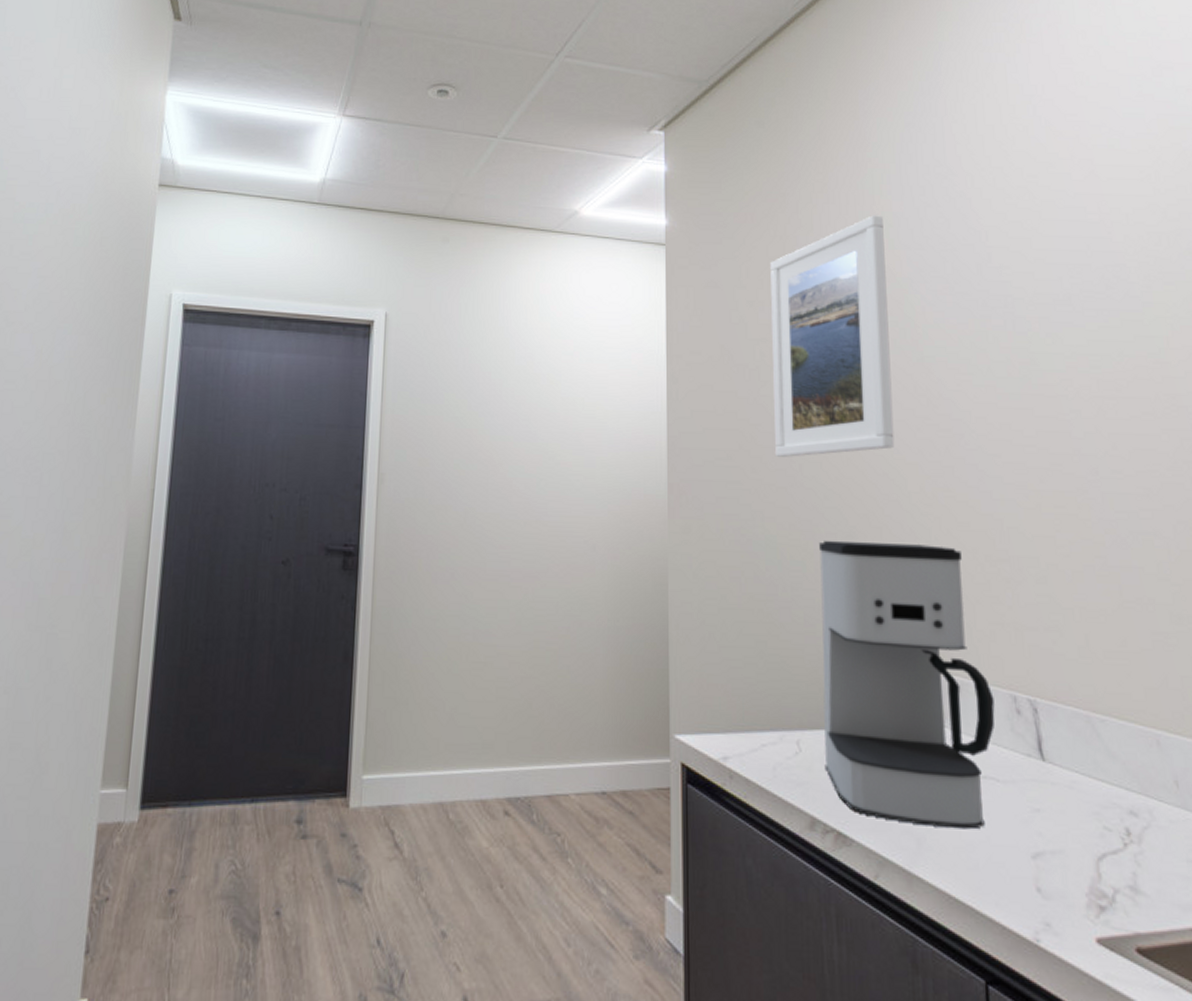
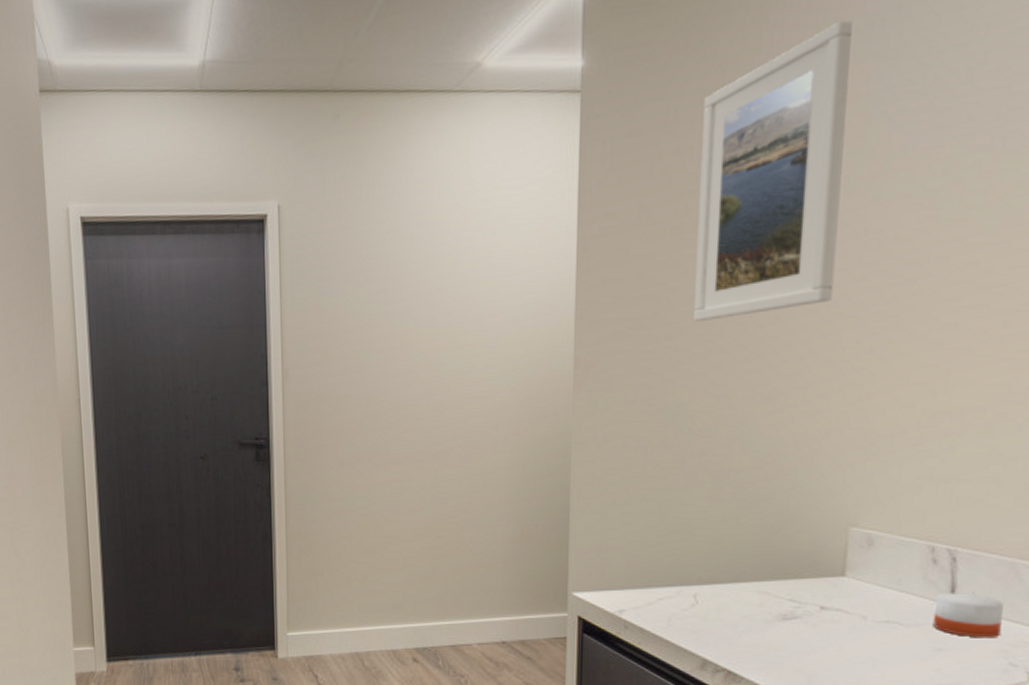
coffee maker: present [819,540,995,830] -> none [720,402,910,667]
candle: none [1024,746,1090,797] -> present [932,593,1004,637]

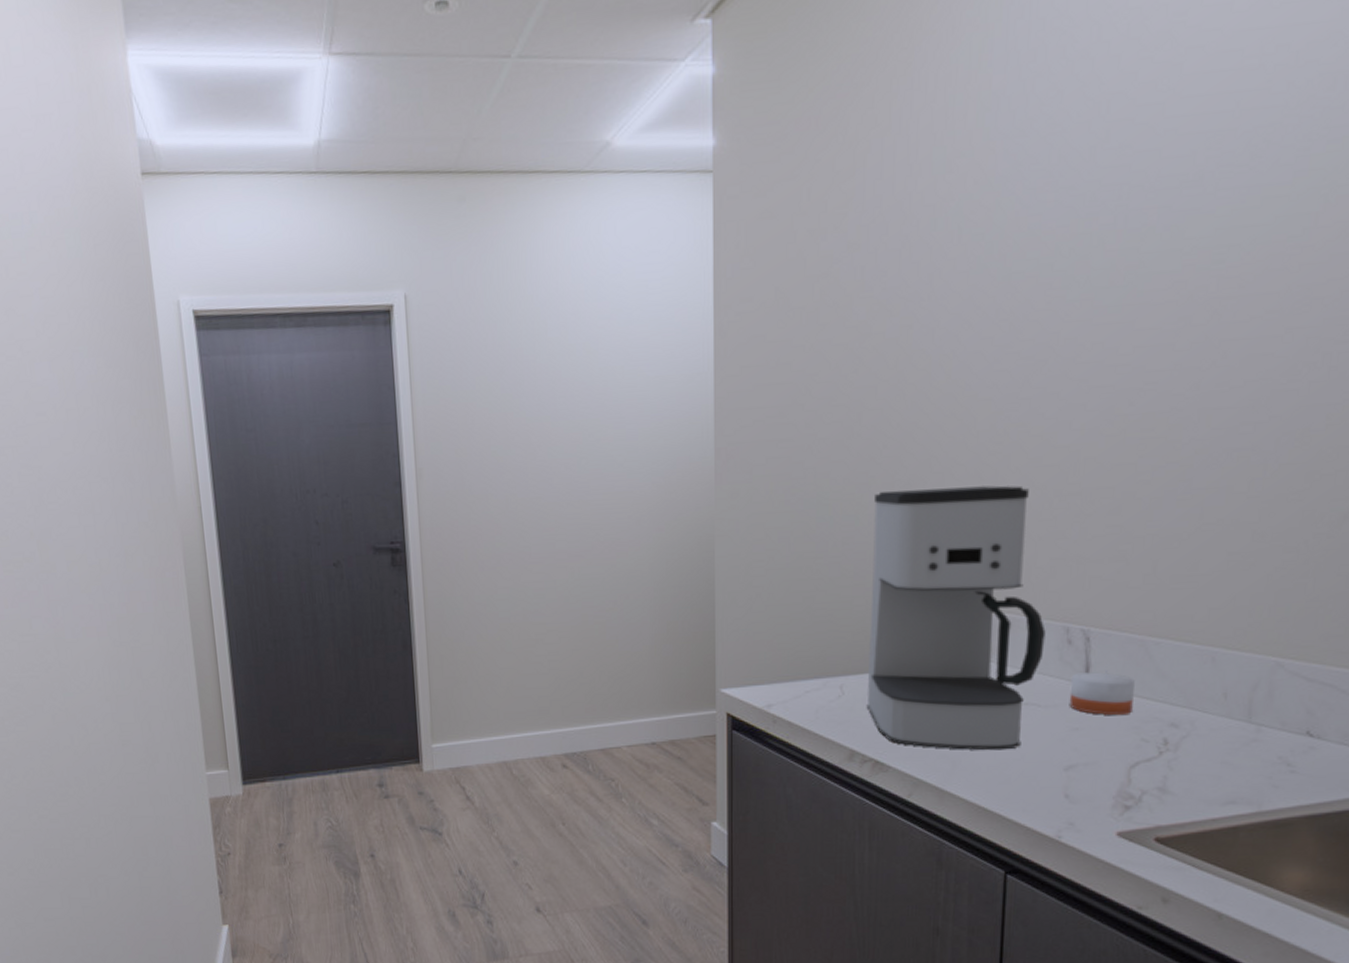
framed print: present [692,20,852,321] -> none [831,97,979,408]
coffee maker: none [720,402,910,667] -> present [866,485,1046,751]

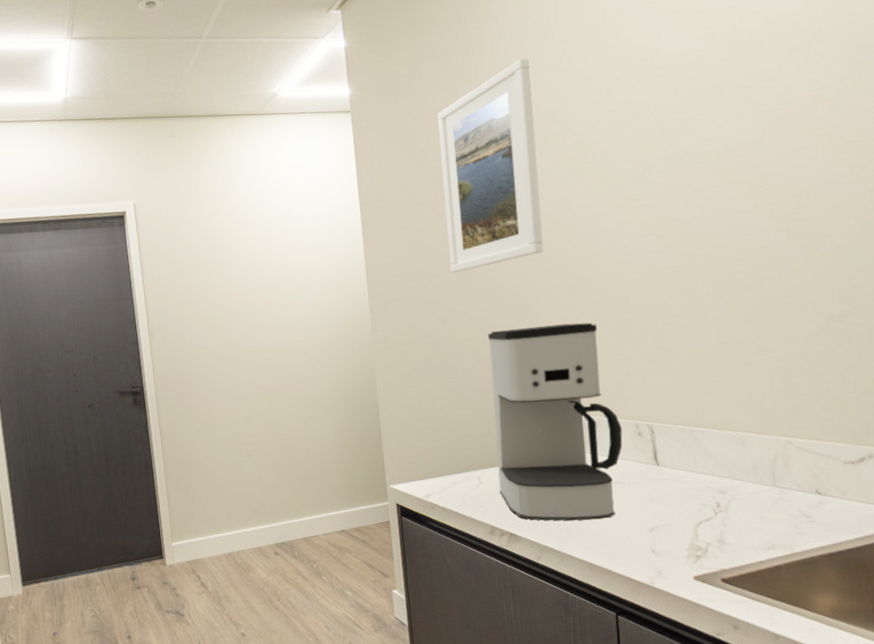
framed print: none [831,97,979,408] -> present [437,58,544,273]
candle: present [1069,672,1135,715] -> none [644,455,691,488]

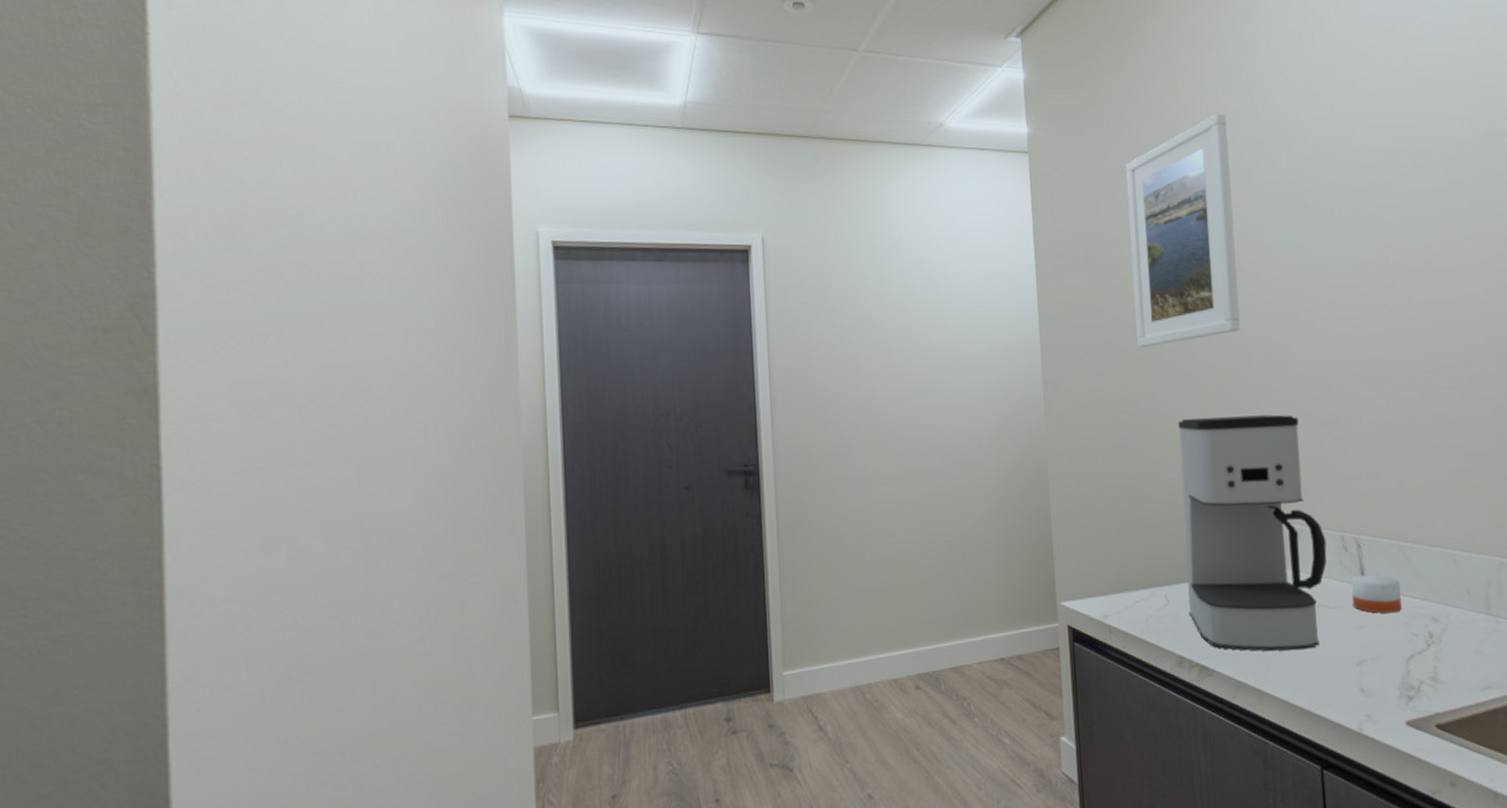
candle: none [644,455,691,488] -> present [1350,574,1402,613]

